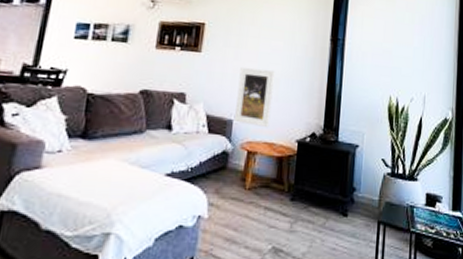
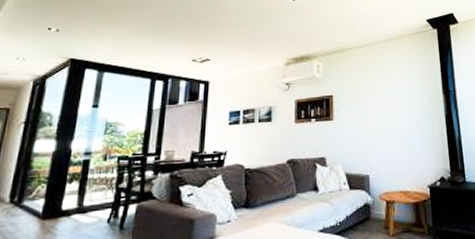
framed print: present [235,68,275,128] -> none [368,127,402,179]

